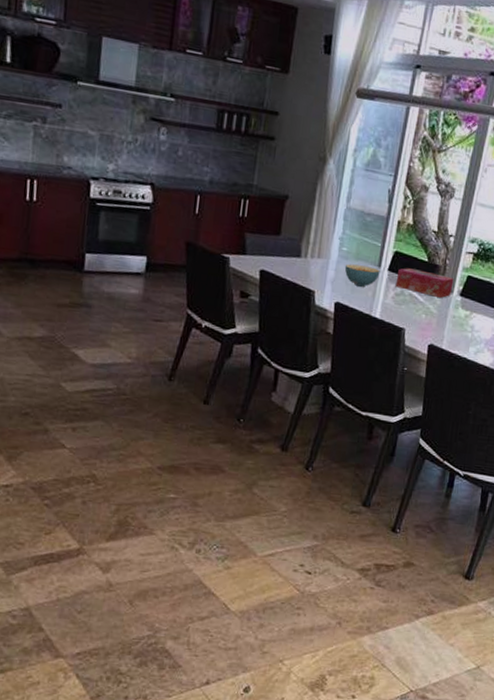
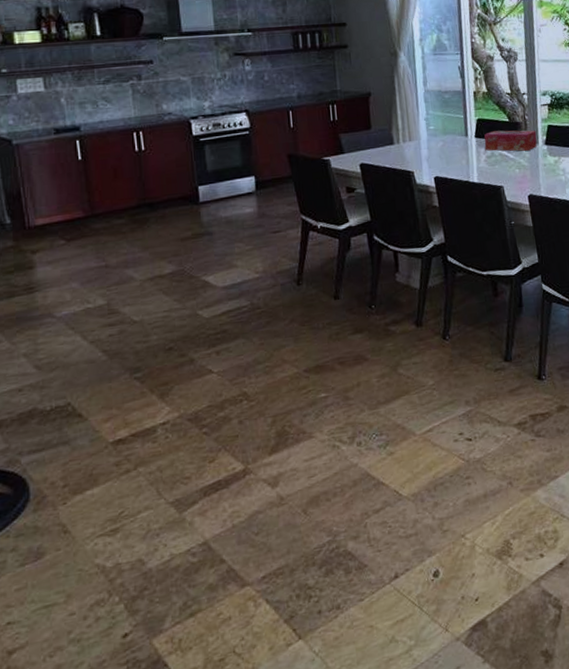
cereal bowl: present [344,264,380,287] -> none [435,138,469,158]

